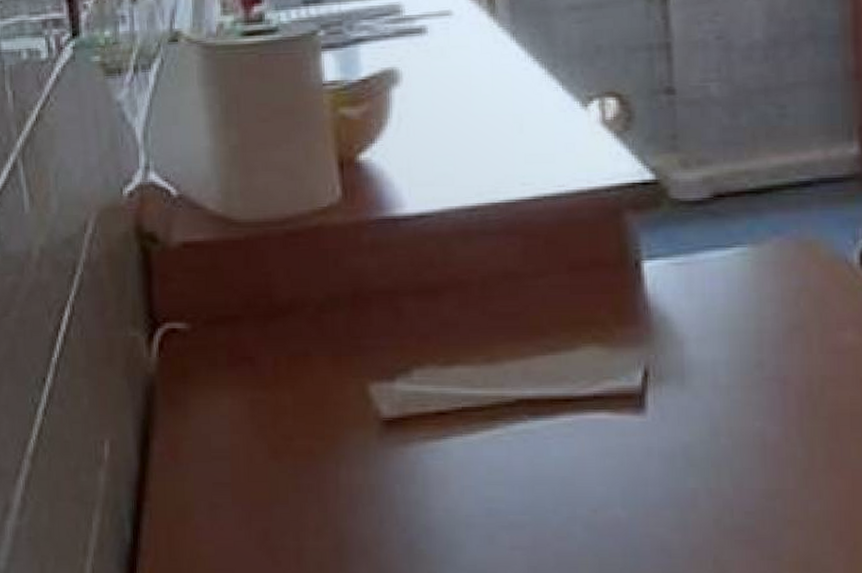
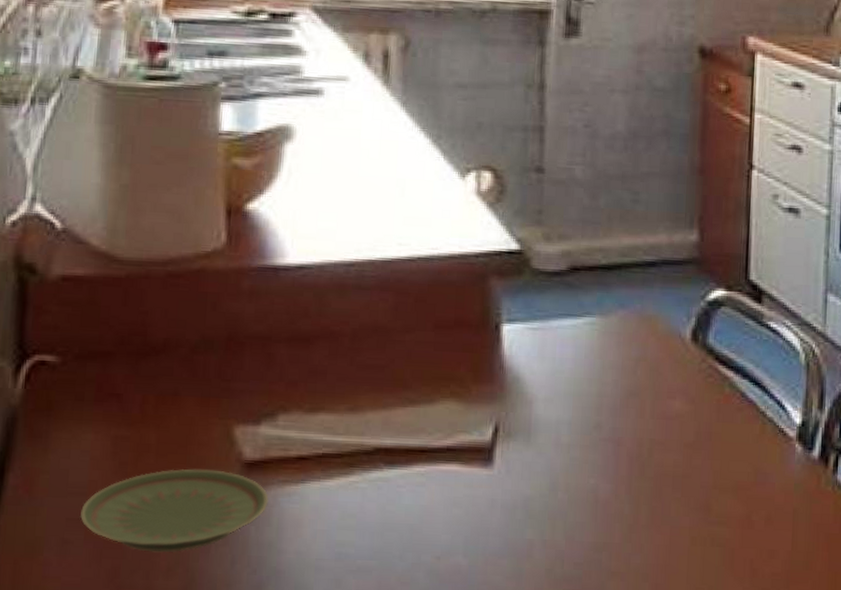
plate: none [225,429,411,514] -> present [79,468,269,553]

